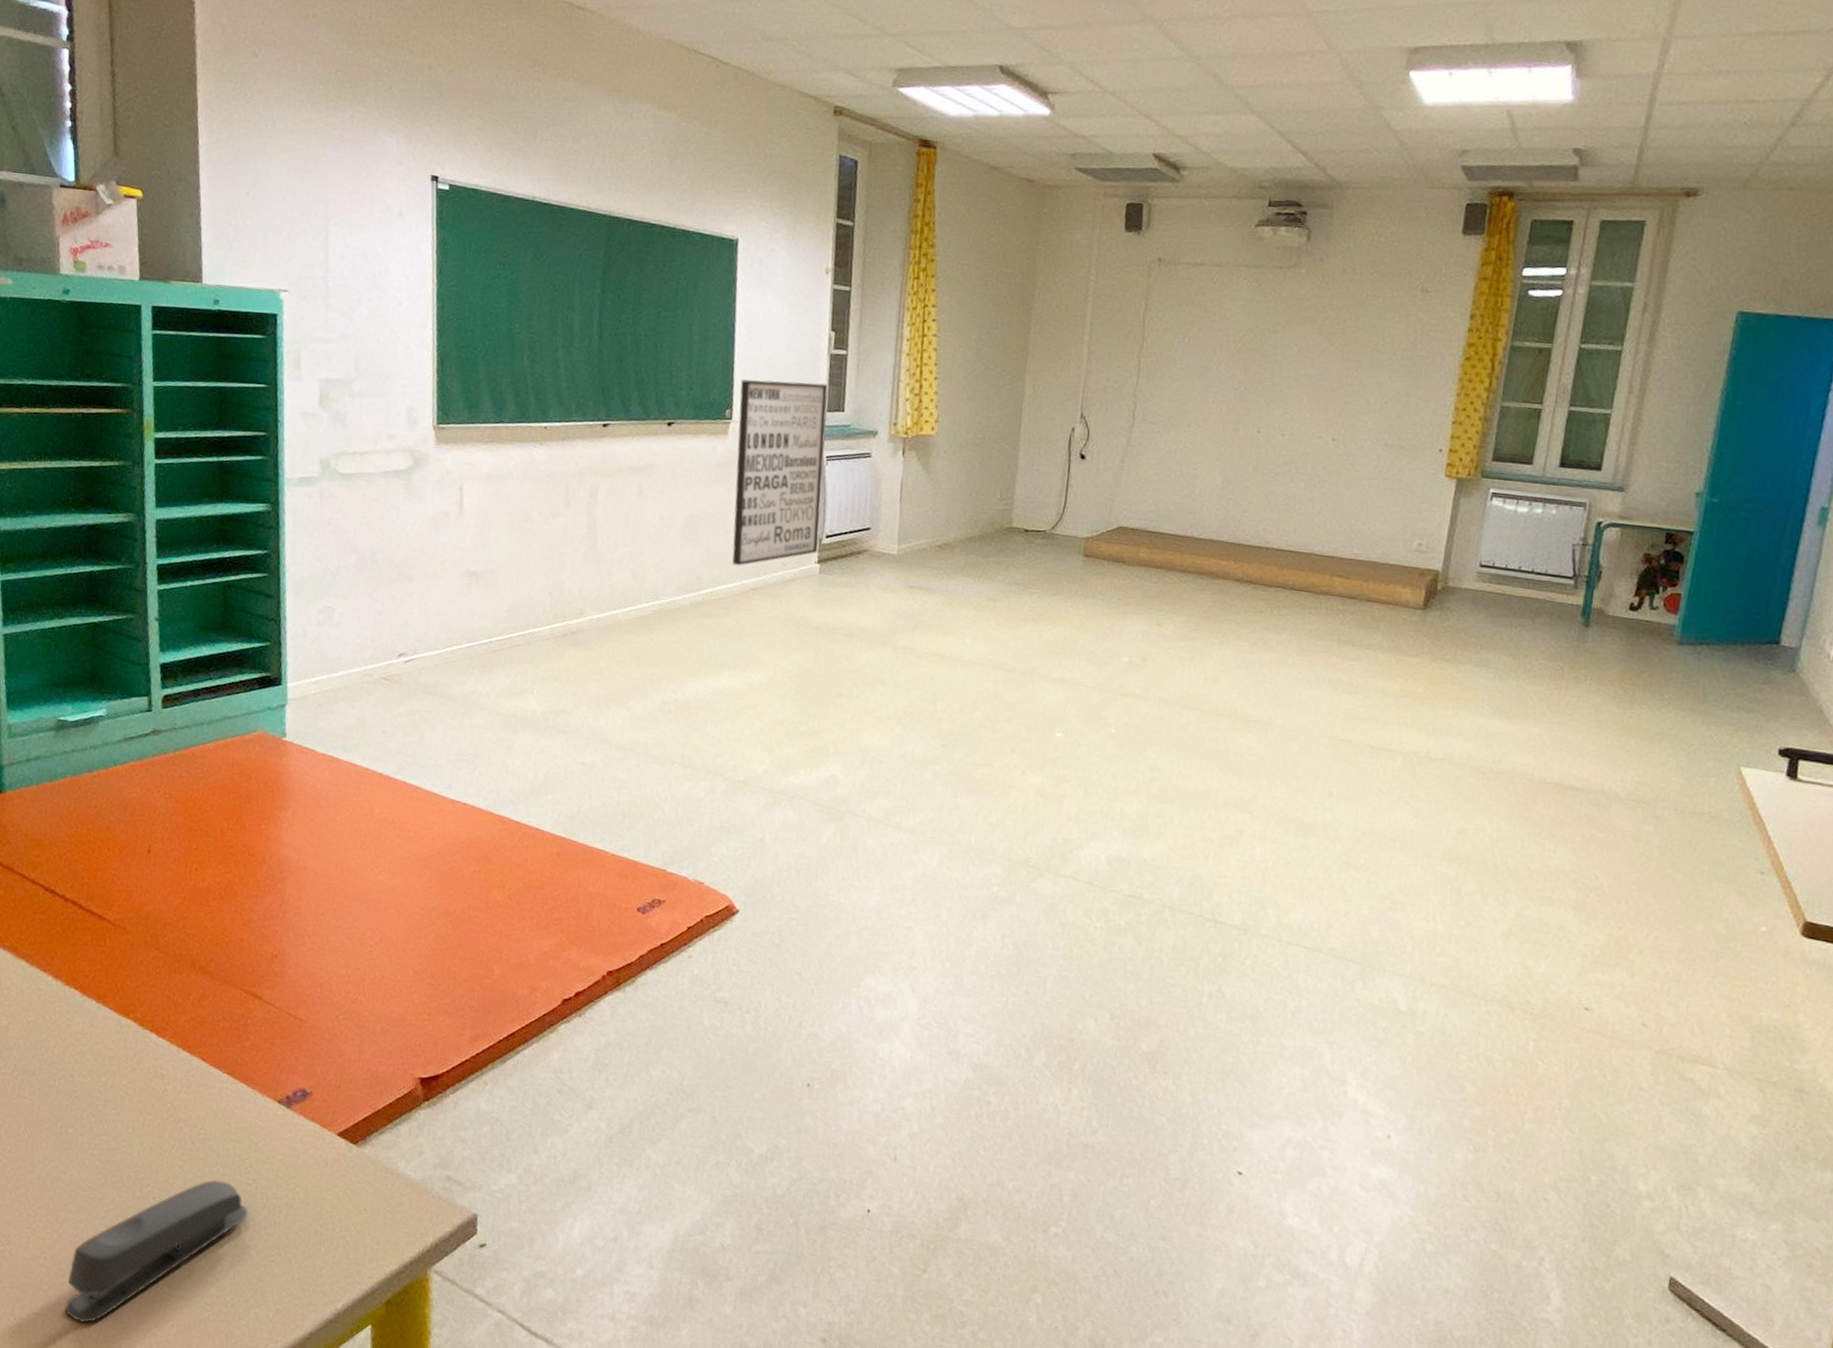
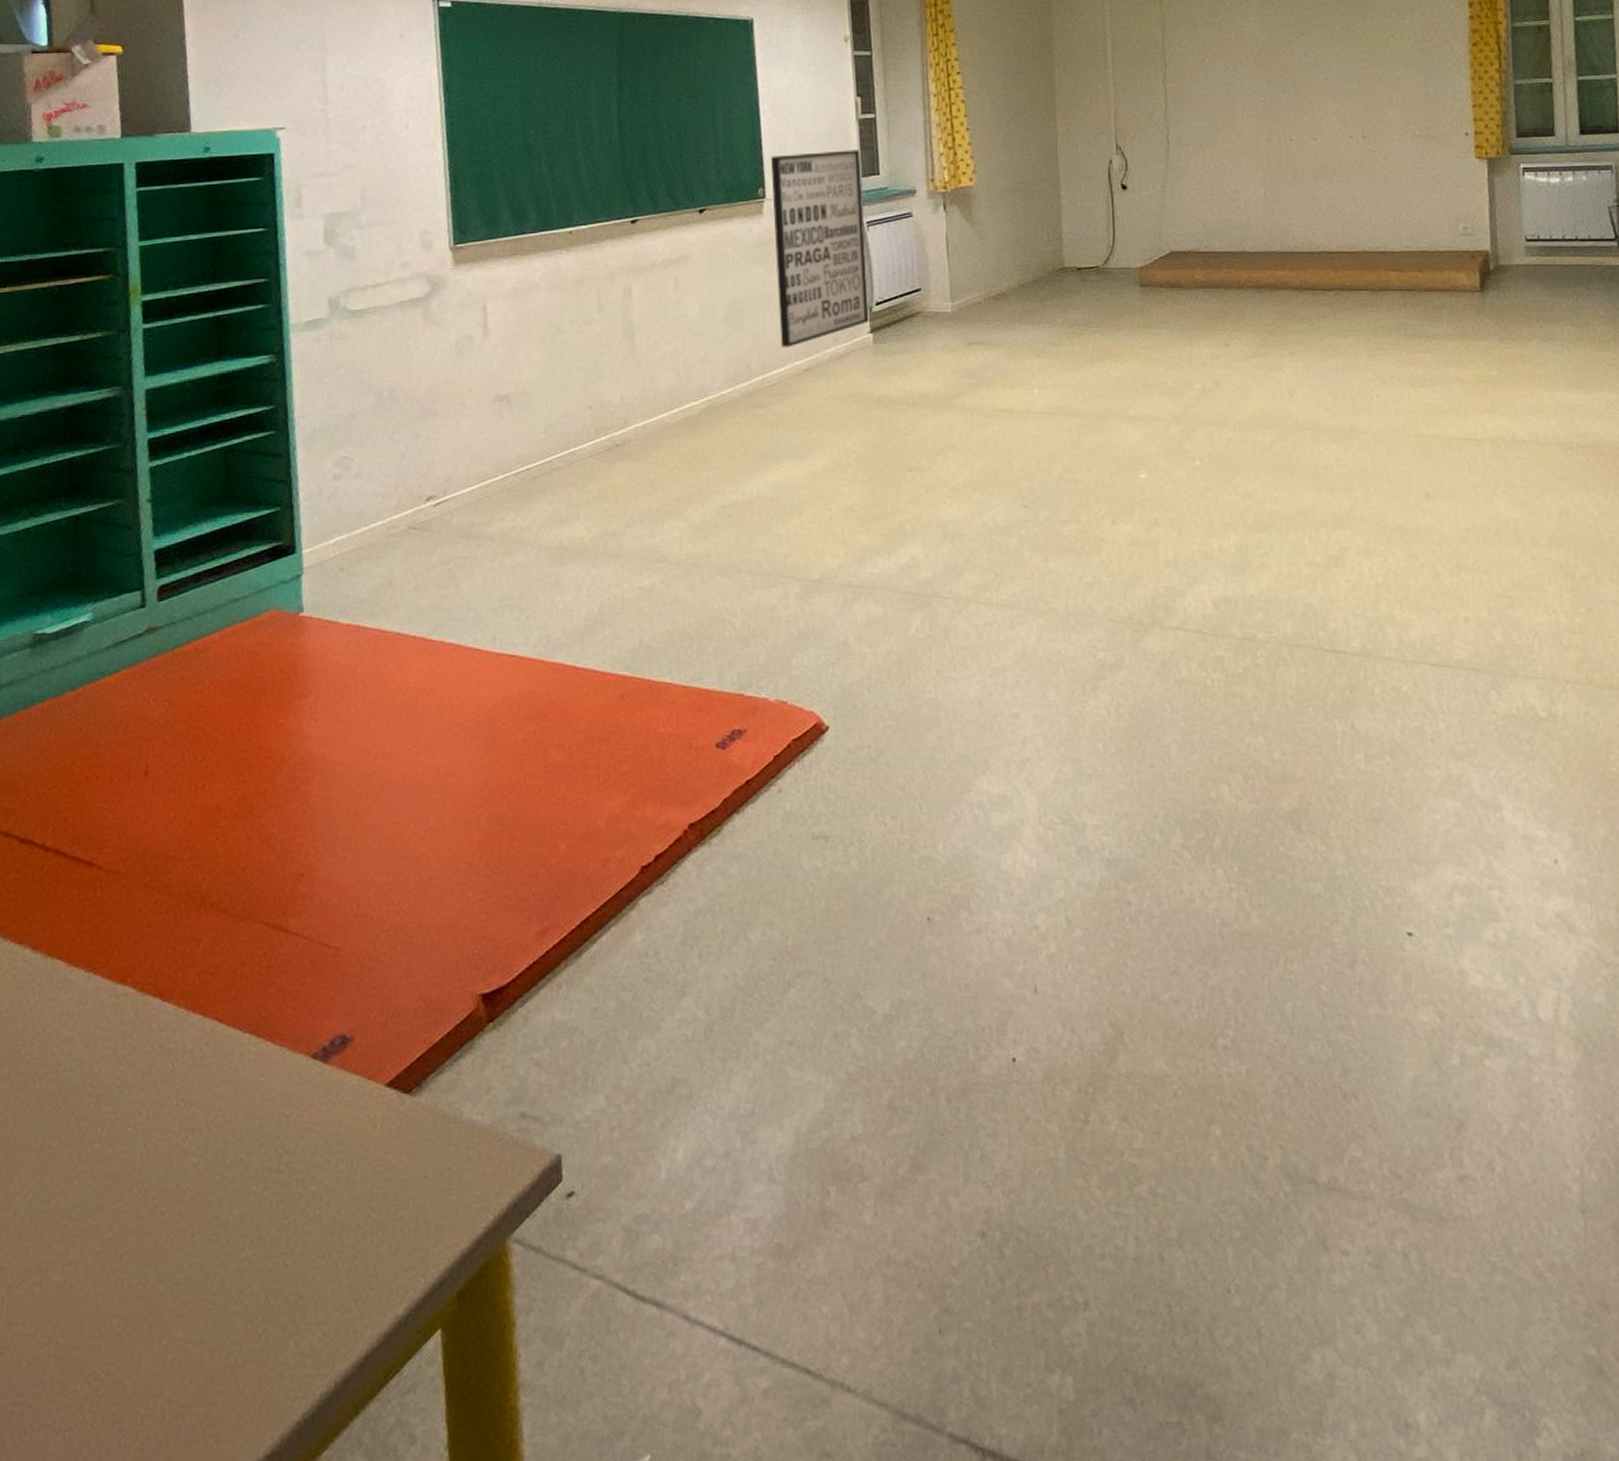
stapler: present [65,1180,249,1323] -> none [50,1173,282,1403]

